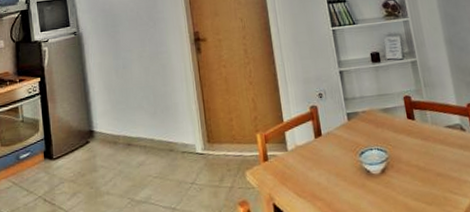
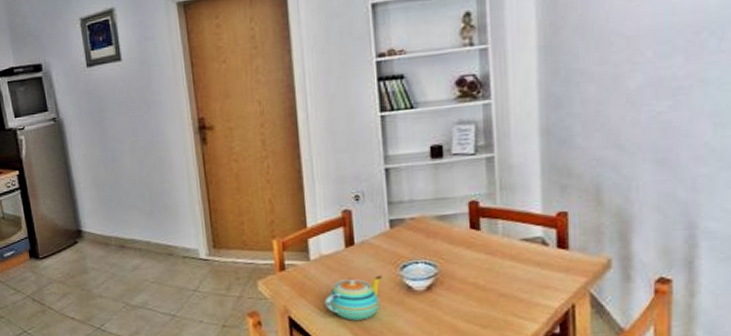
teapot: none [301,162,347,205] -> present [324,275,382,321]

